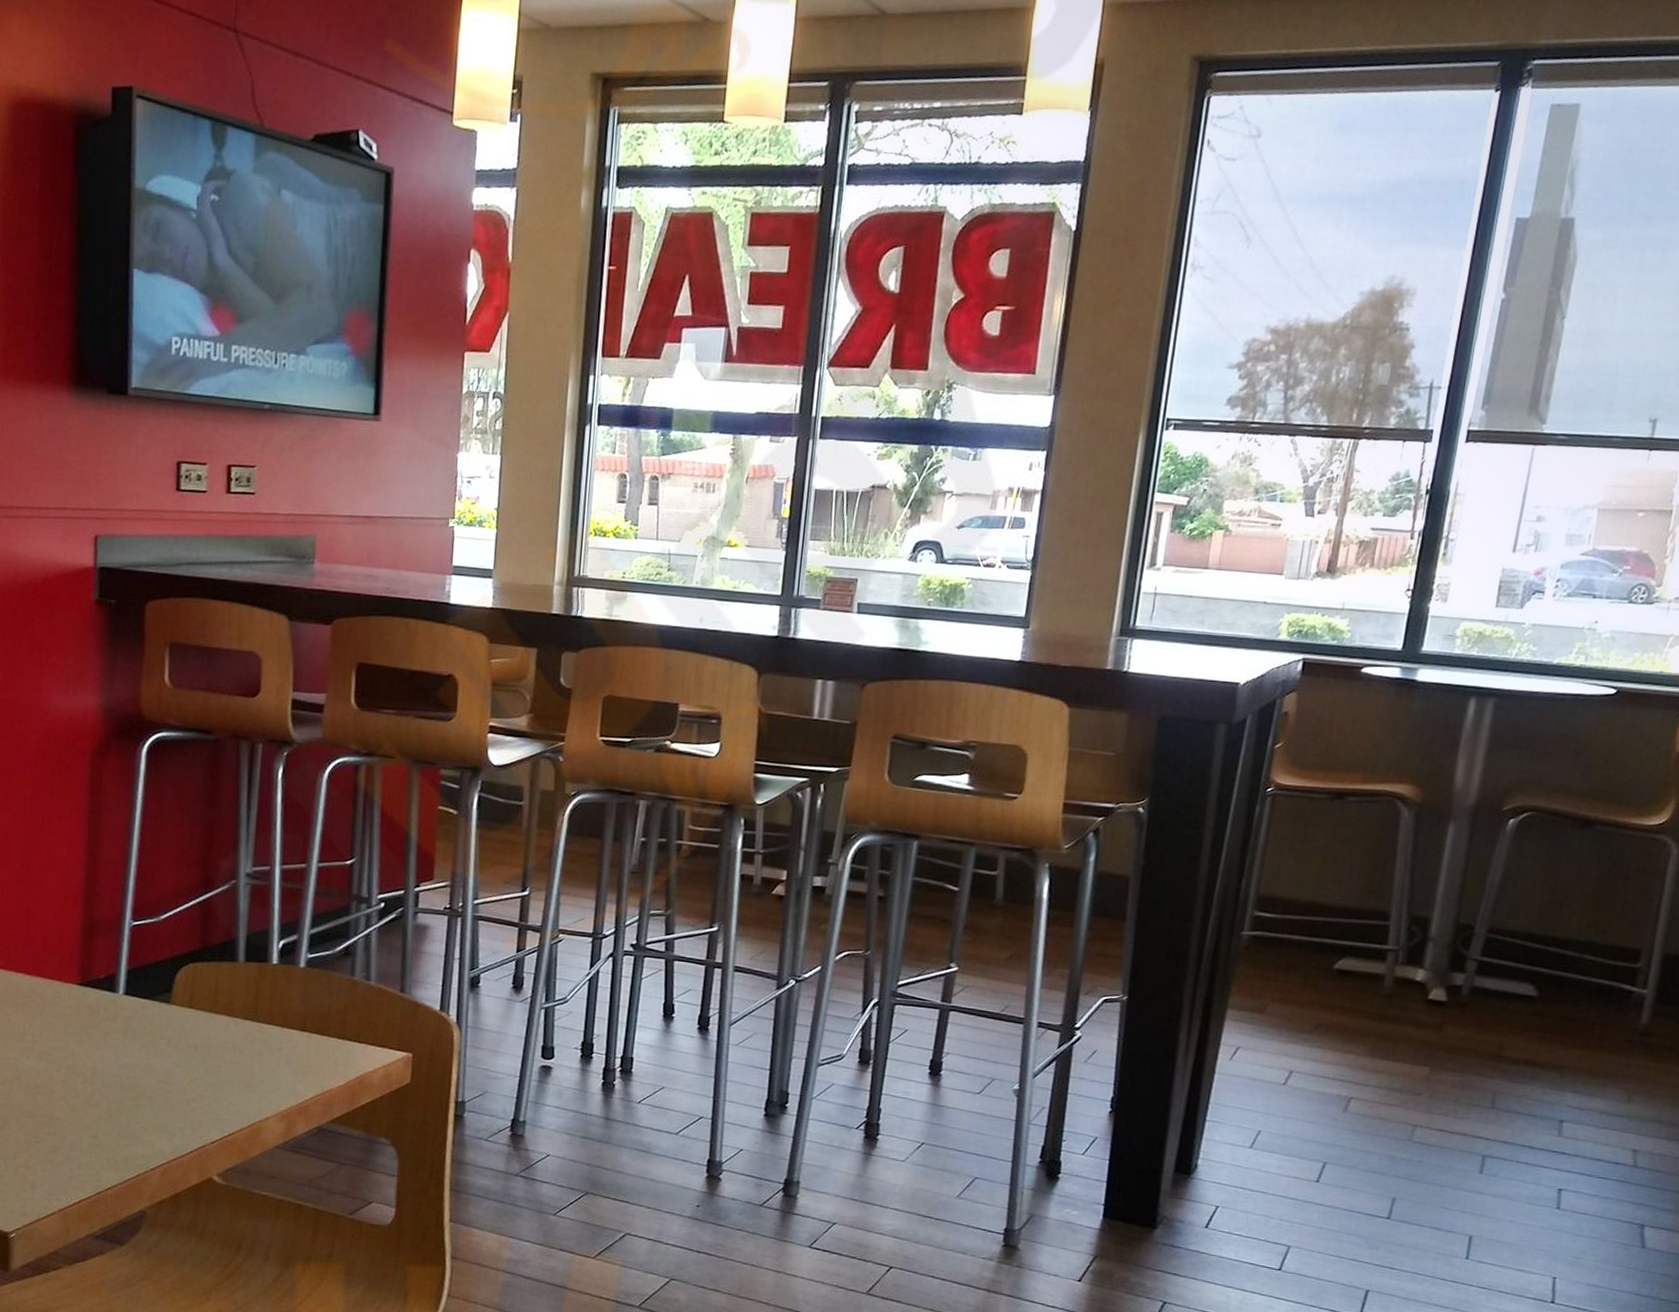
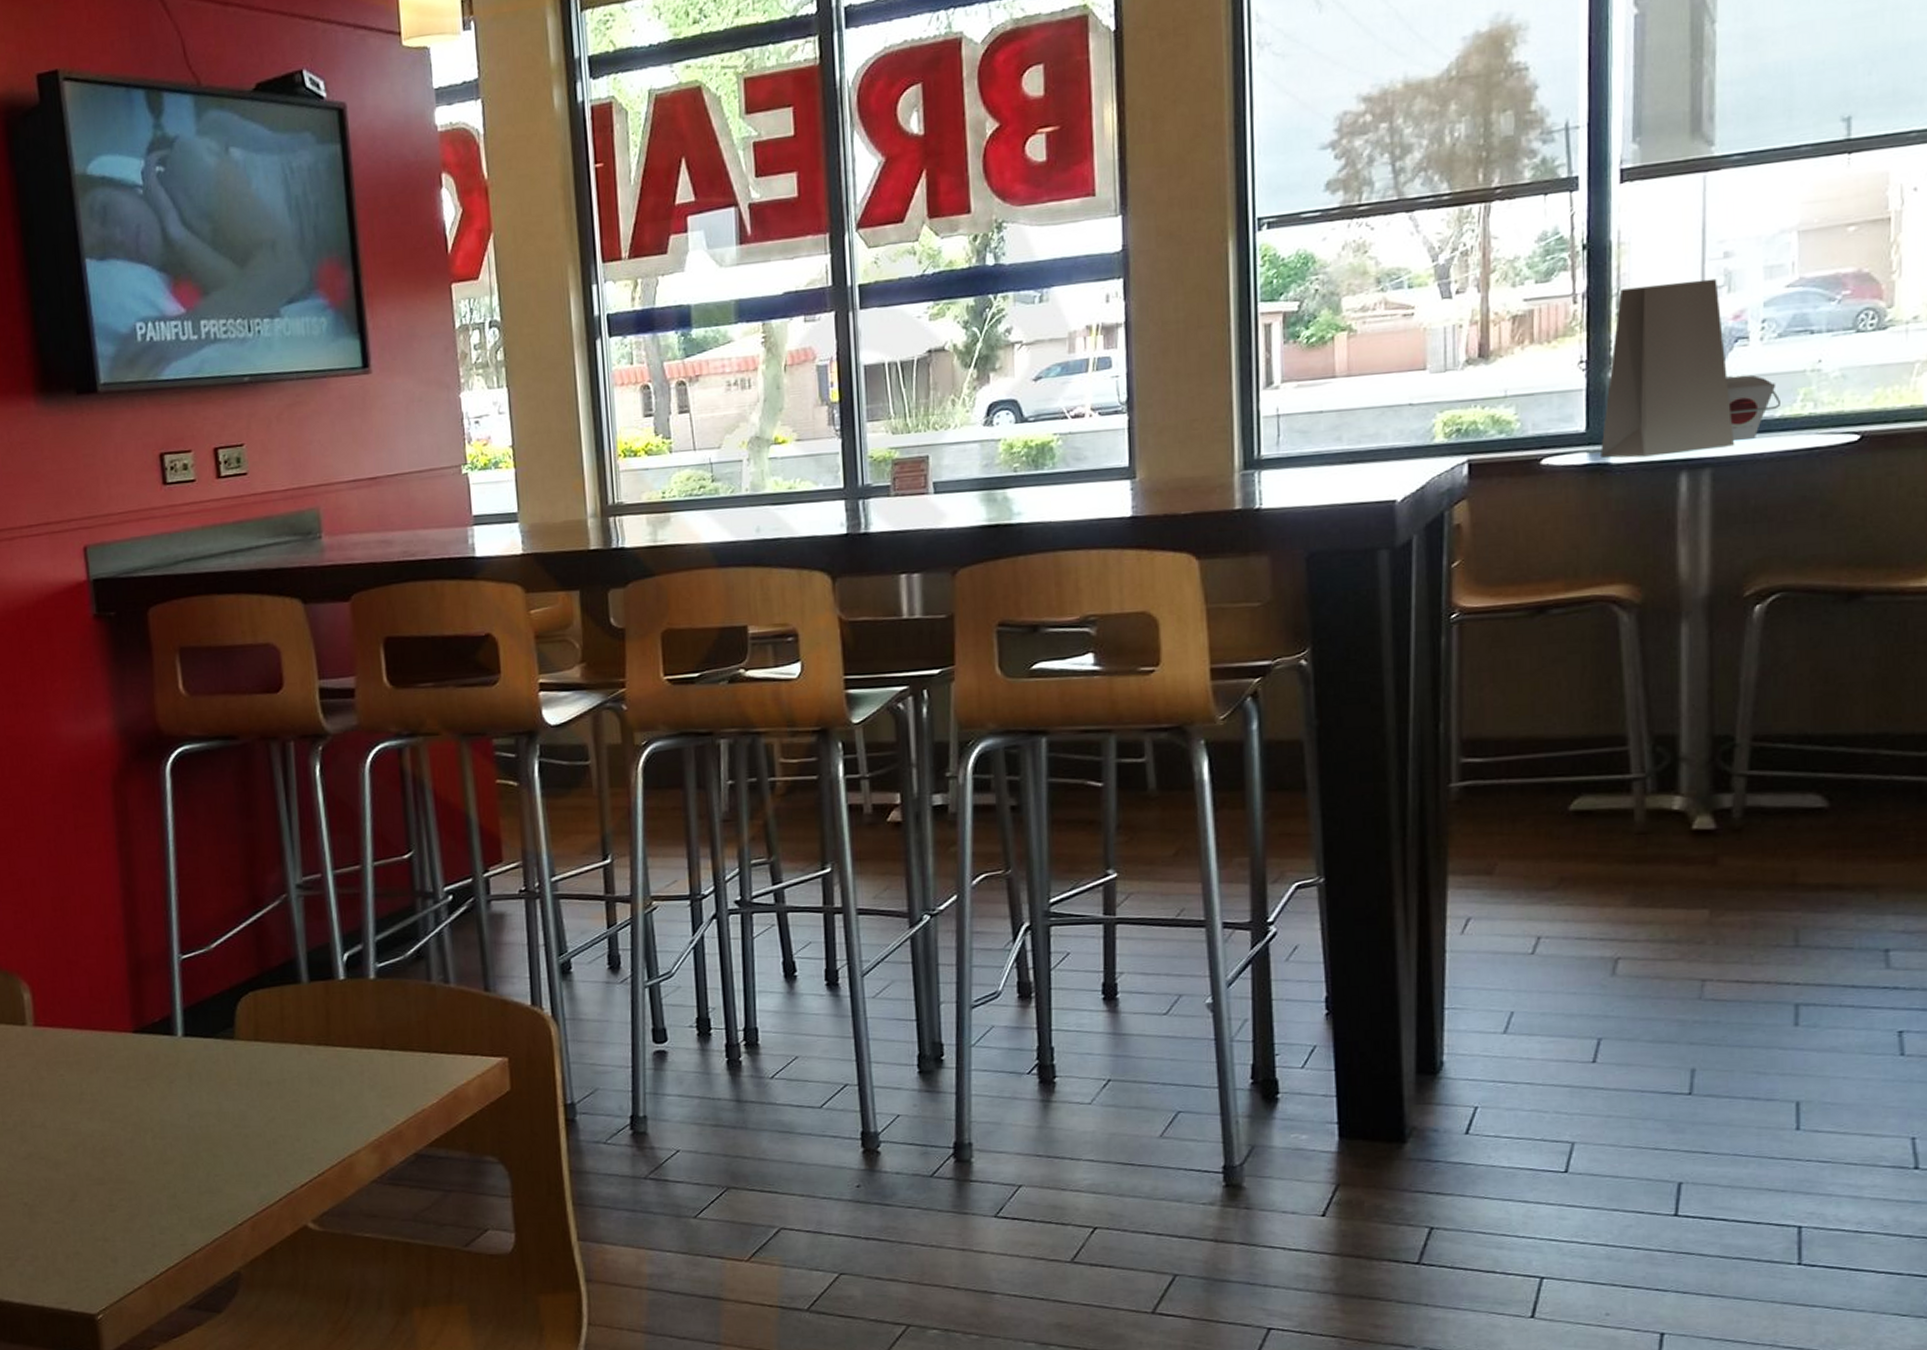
paper bag: none [1410,533,1528,682] -> present [1601,278,1734,458]
takeout container: none [1516,622,1560,679] -> present [1726,375,1780,442]

